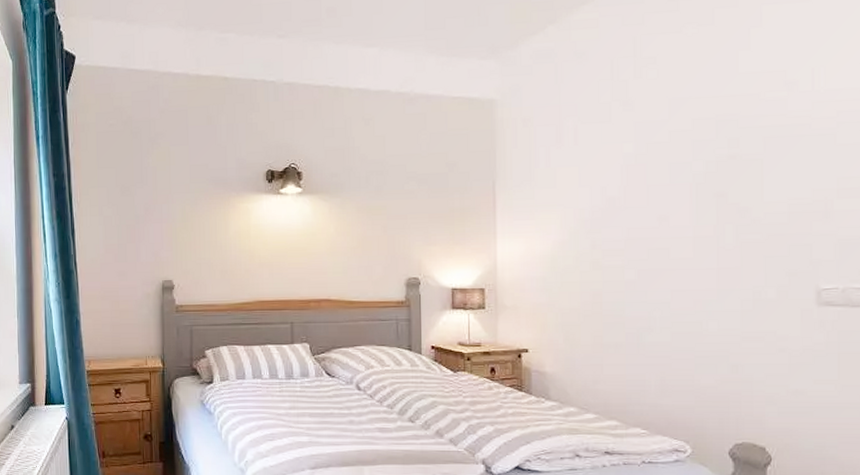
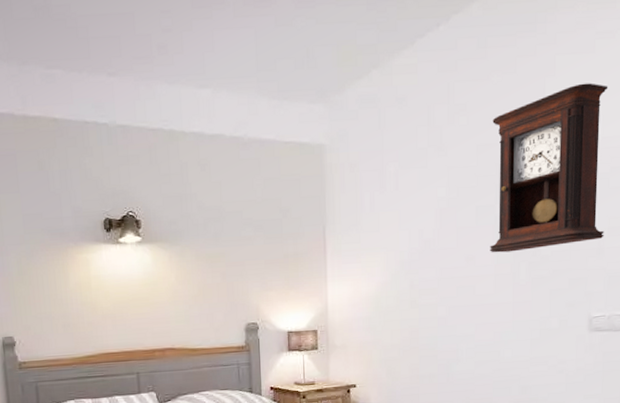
pendulum clock: none [687,32,832,214] -> present [490,83,608,253]

